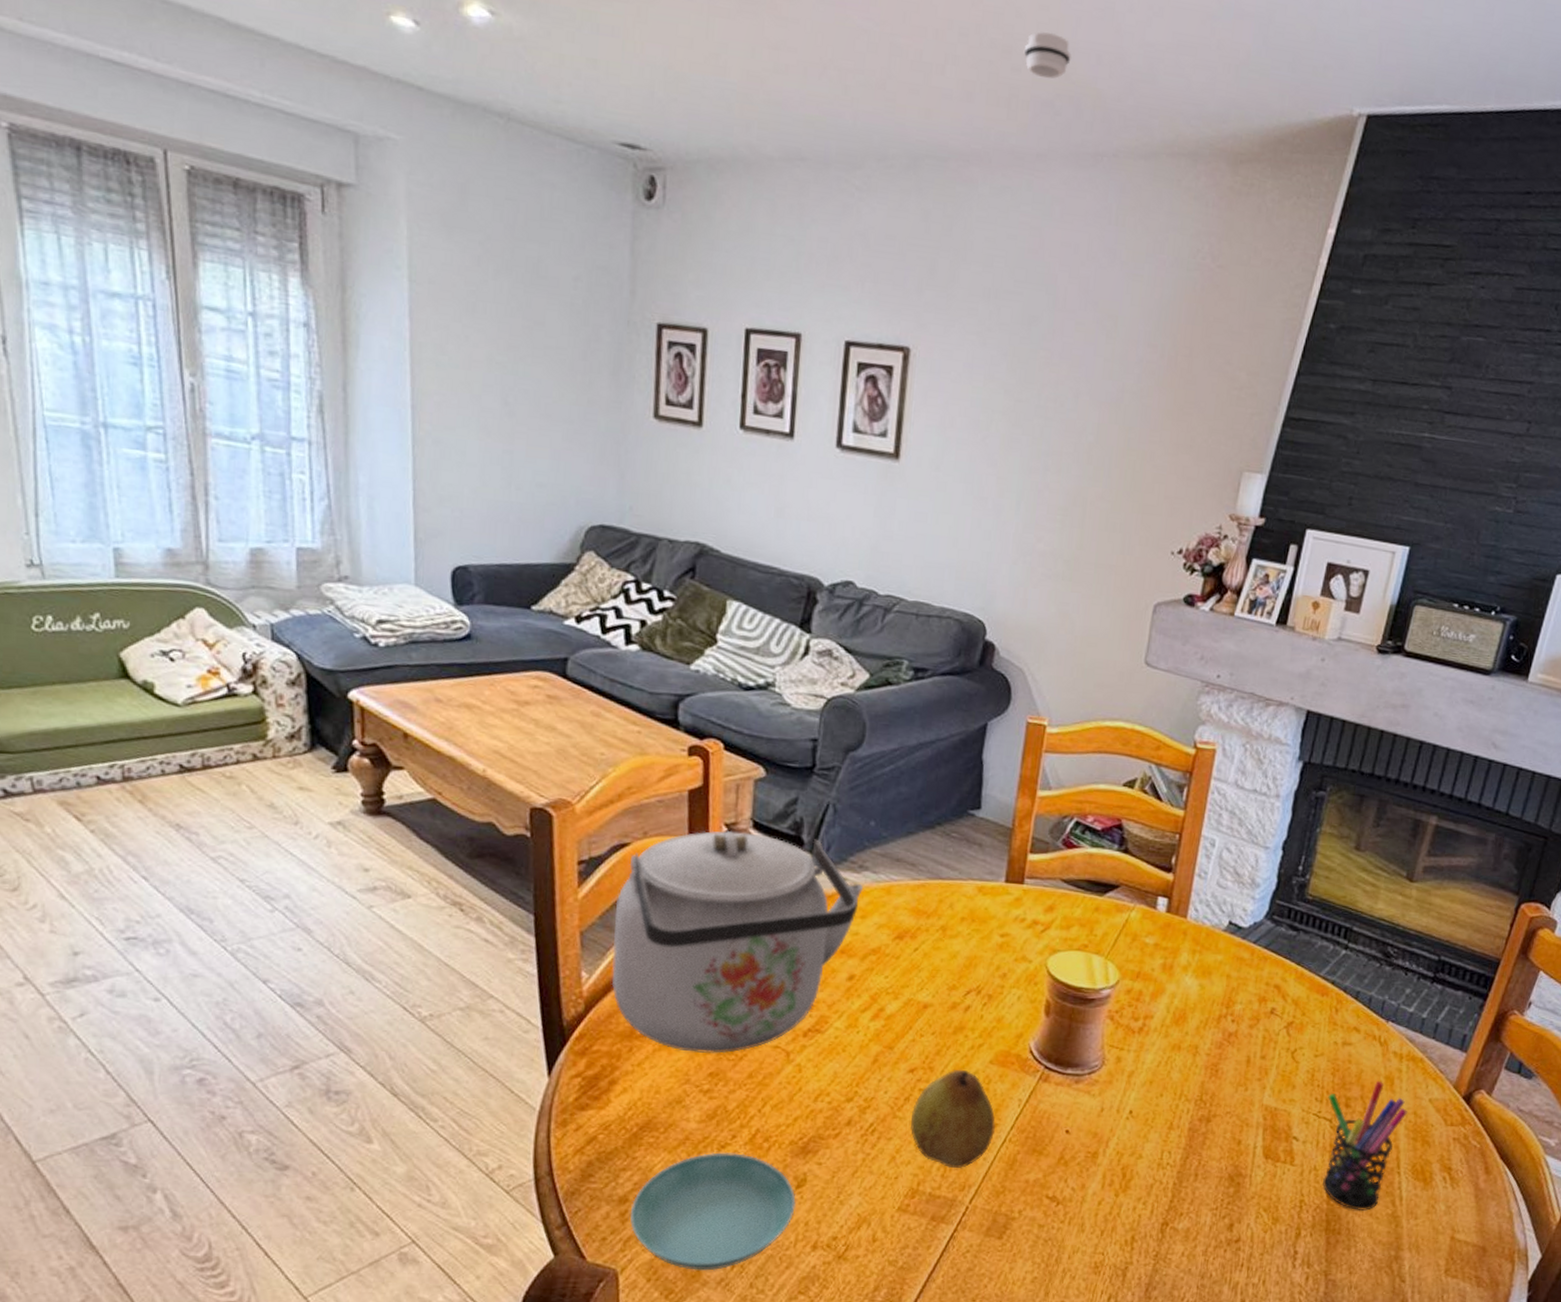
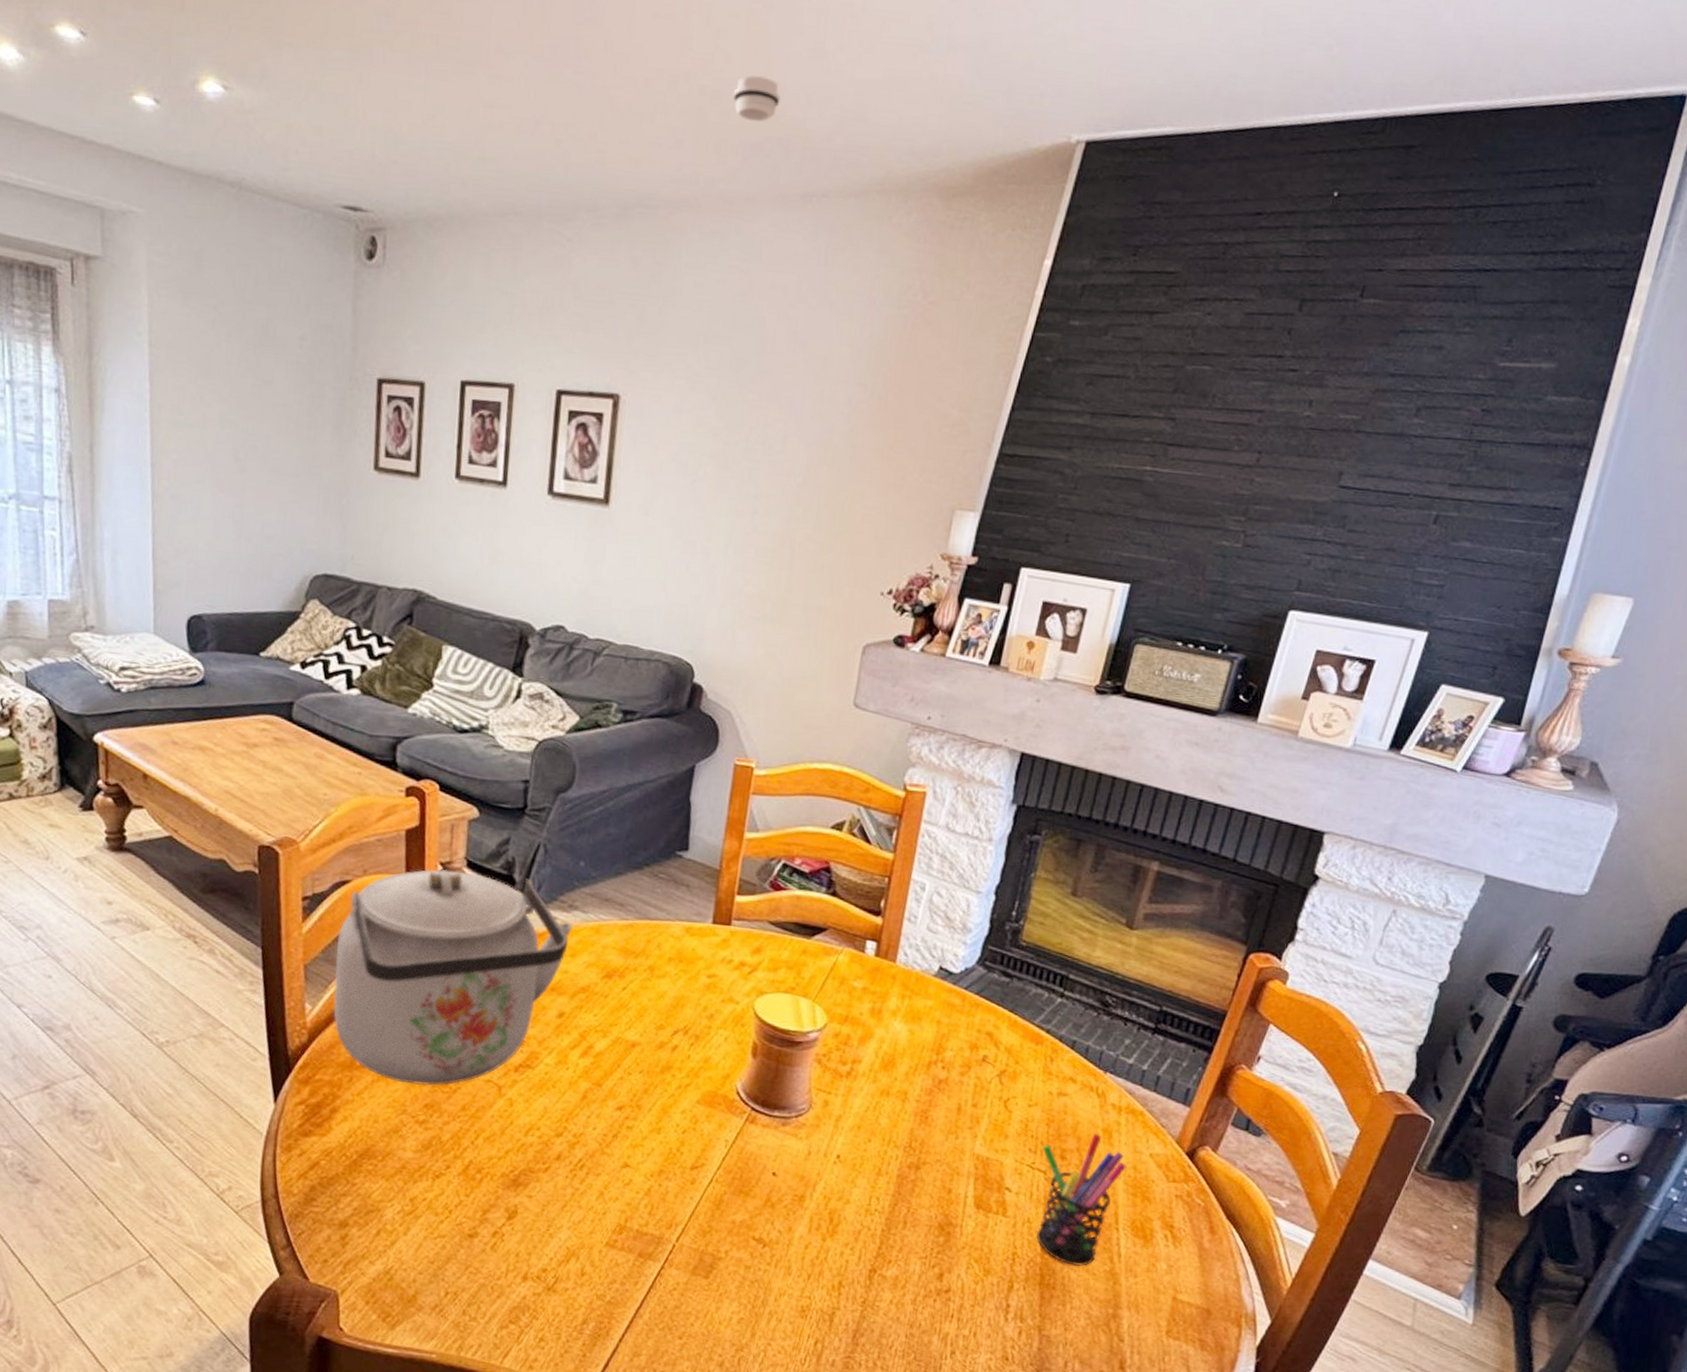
saucer: present [630,1152,796,1271] -> none [349,1181,507,1297]
fruit: present [910,1069,995,1168] -> none [618,1108,702,1206]

